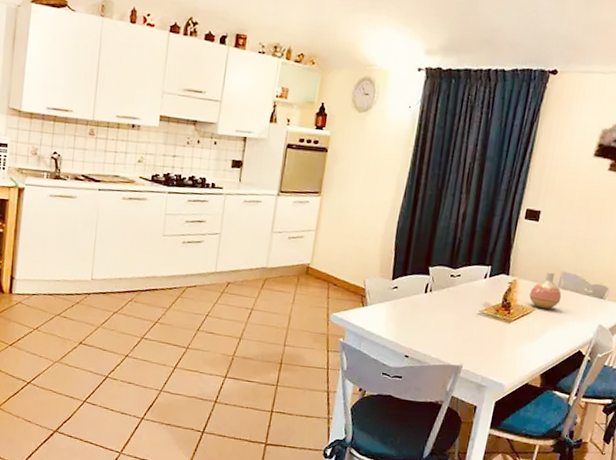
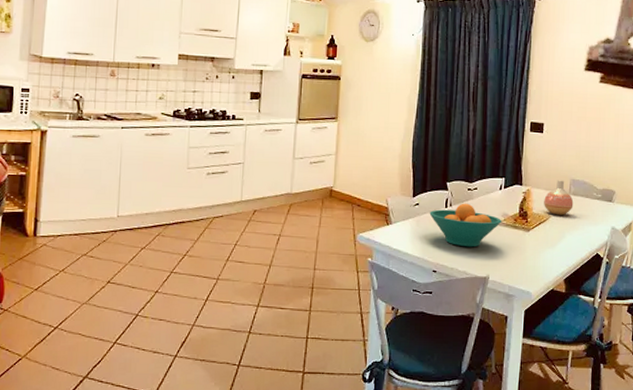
fruit bowl: none [407,289,482,336] -> present [429,203,501,248]

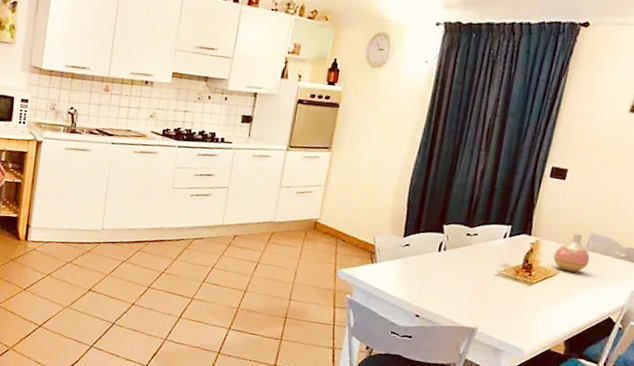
fruit bowl: present [429,203,501,248] -> none [419,248,501,296]

